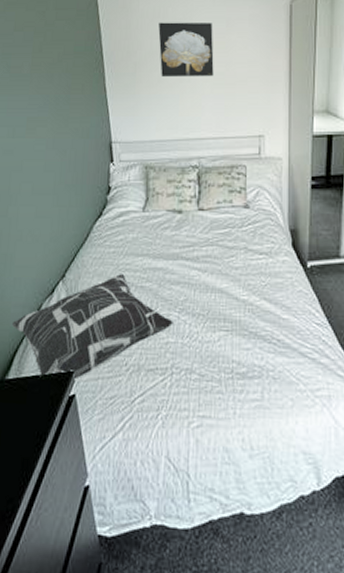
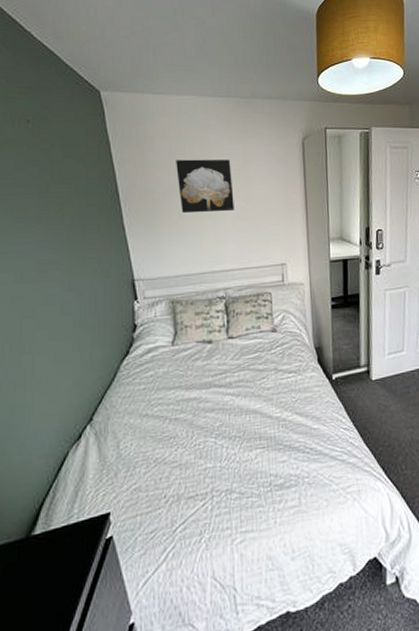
decorative pillow: present [12,274,173,381] -> none [36,409,210,526]

